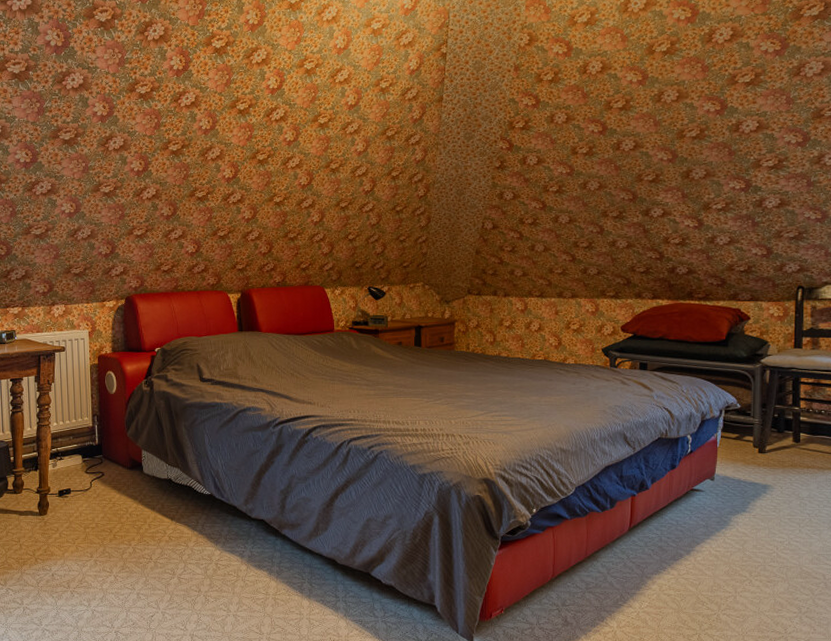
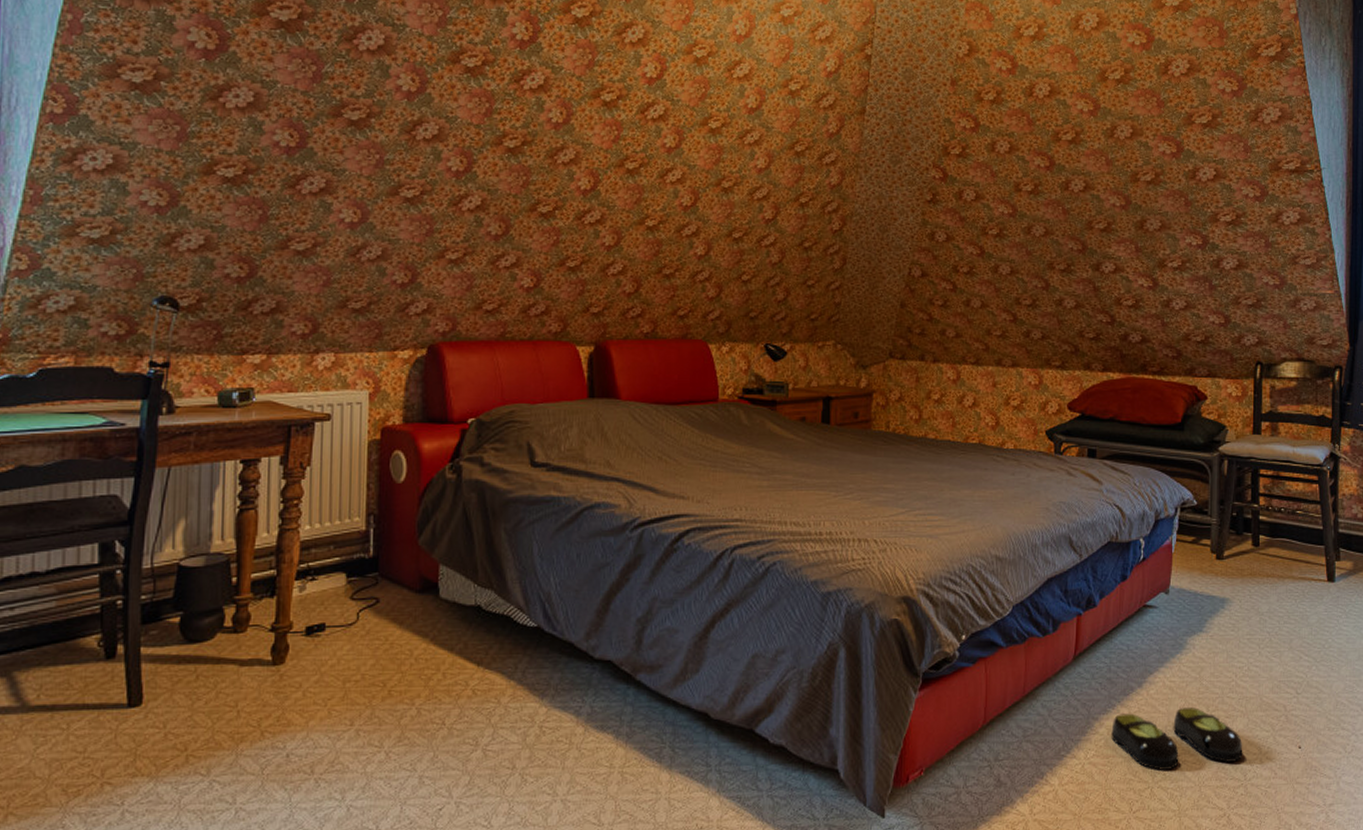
slippers: none [663,573,784,621] -> present [1111,707,1243,770]

